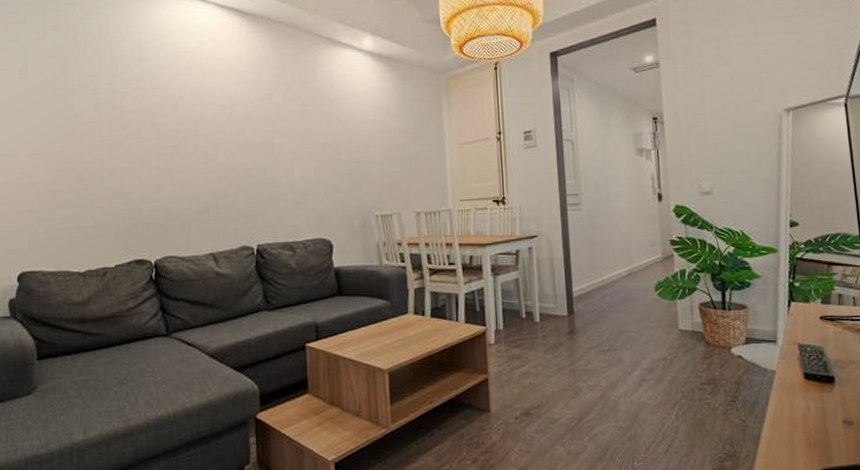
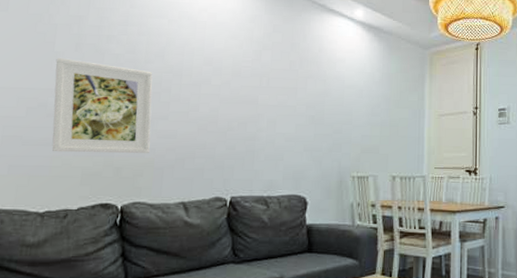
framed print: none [77,119,175,213] -> present [51,58,153,154]

